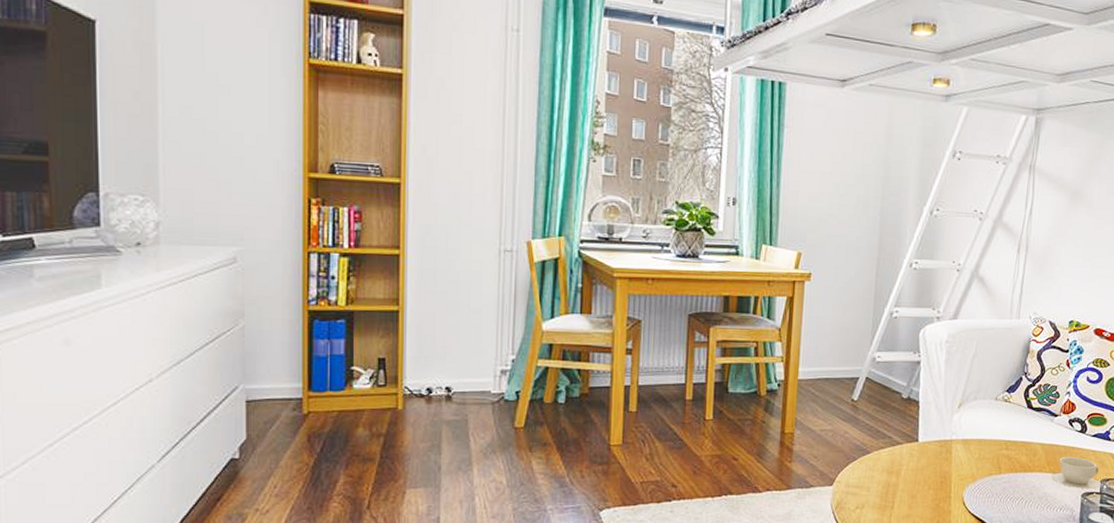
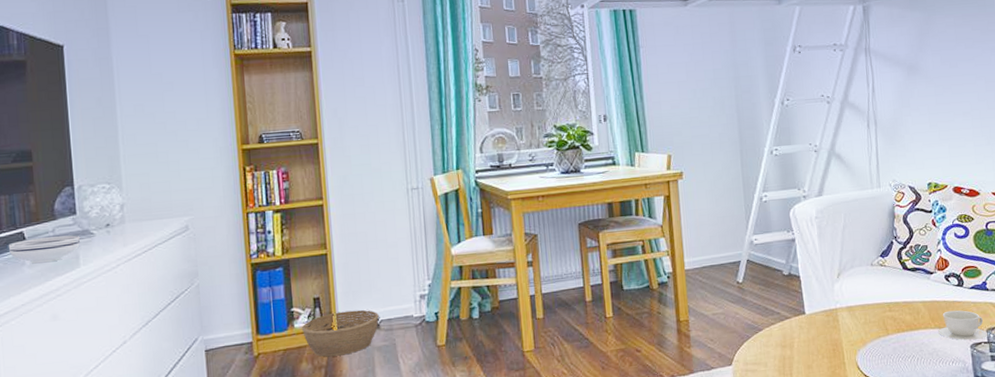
bowl: none [13,247,104,278] -> present [8,235,81,264]
basket: none [361,377,452,425] -> present [301,309,379,357]

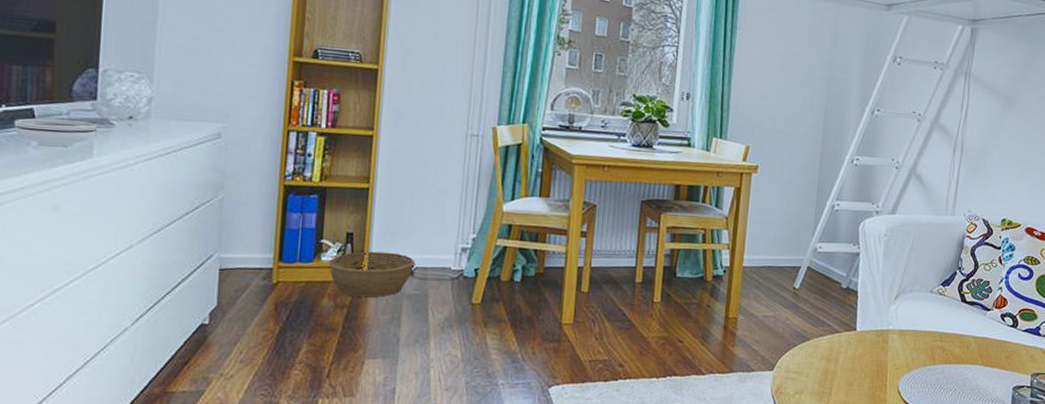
teacup: present [938,310,988,341] -> none [984,350,1032,382]

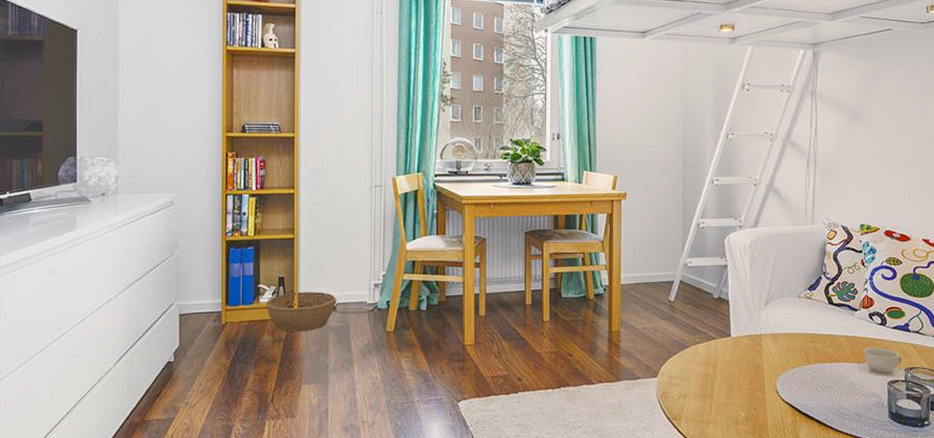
bowl: present [13,118,98,148] -> none [16,200,79,223]
teacup: none [984,350,1032,382] -> present [858,347,906,377]

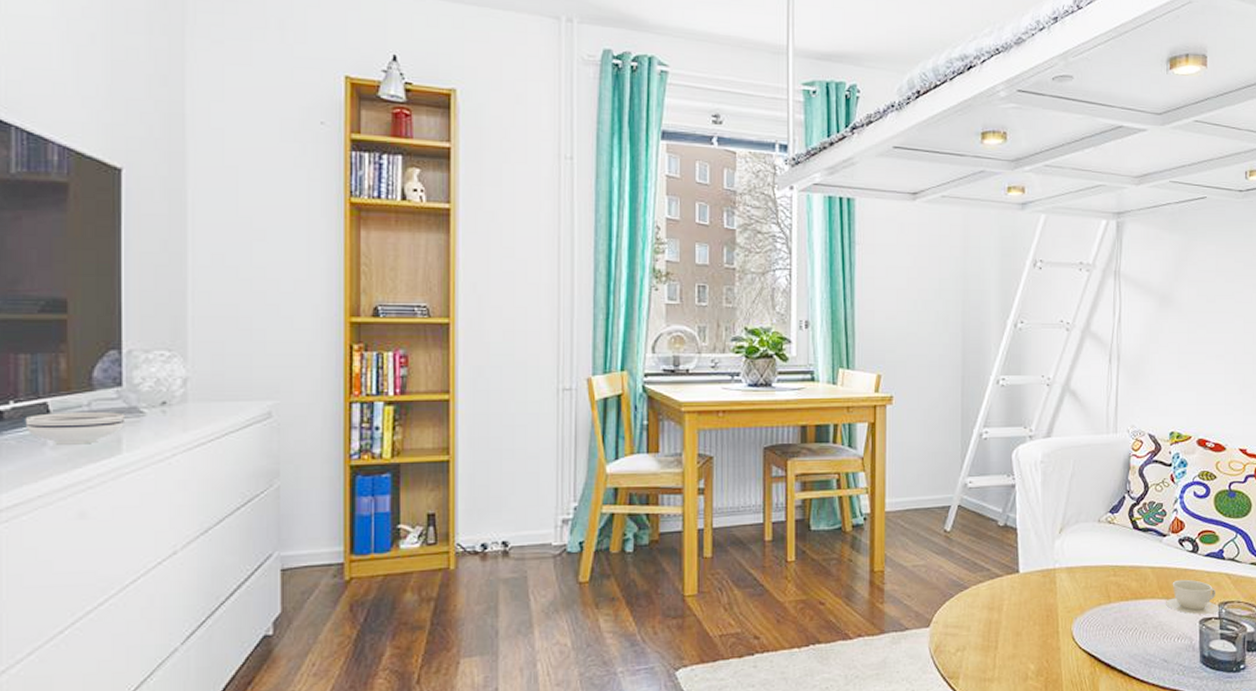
bowl: none [16,200,79,223] -> present [25,412,126,445]
basket: present [265,292,336,332] -> none [408,532,508,588]

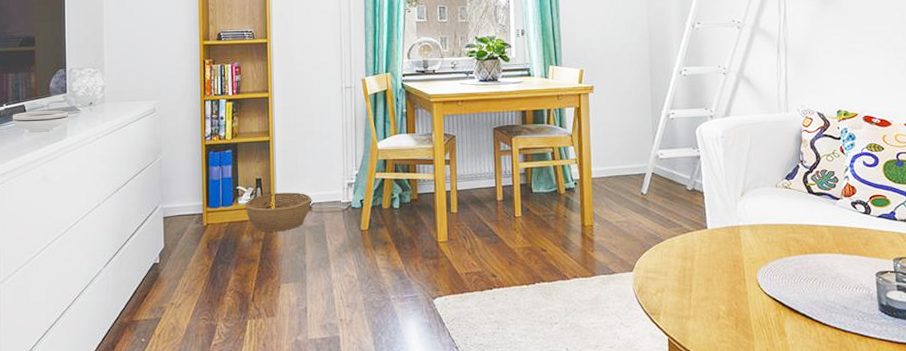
basket: none [408,532,508,588] -> present [244,192,311,232]
teacup: present [1166,579,1220,615] -> none [843,237,895,268]

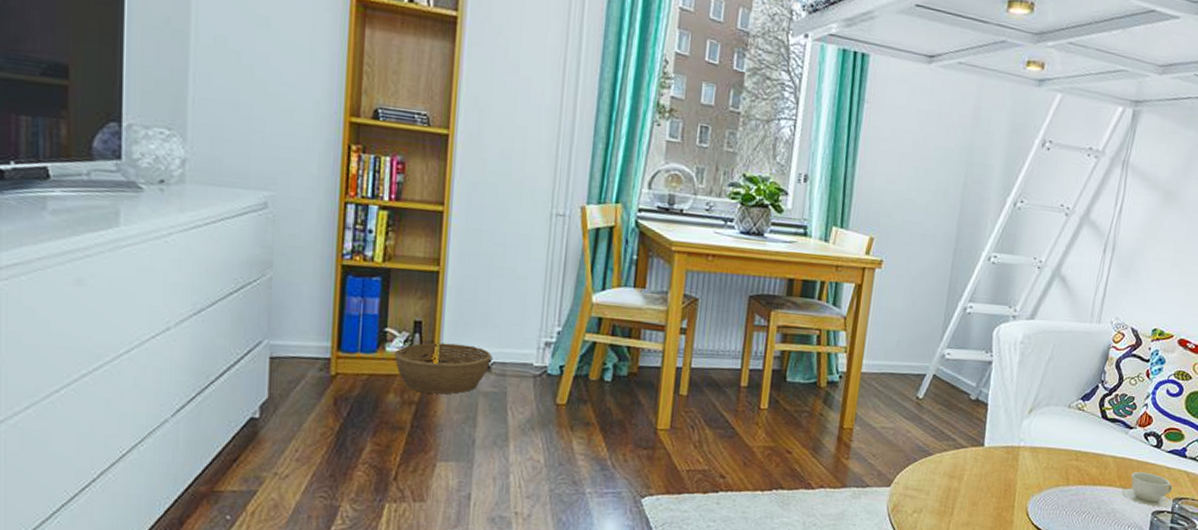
bowl: present [12,110,69,133] -> none [25,177,124,213]
teacup: none [843,237,895,268] -> present [1122,471,1174,507]

